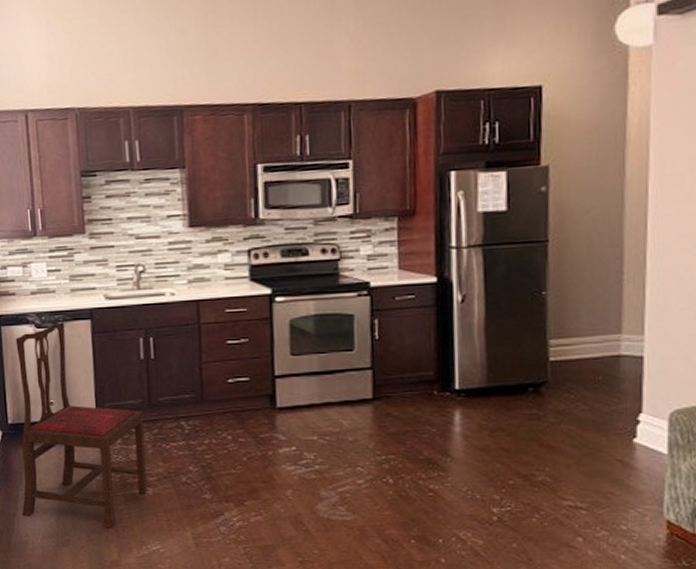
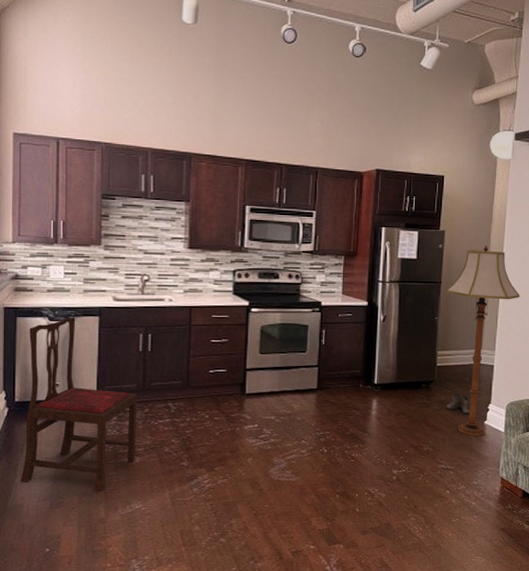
floor lamp: none [556,179,682,460] -> present [445,245,520,436]
boots: none [568,400,608,430] -> present [446,394,470,415]

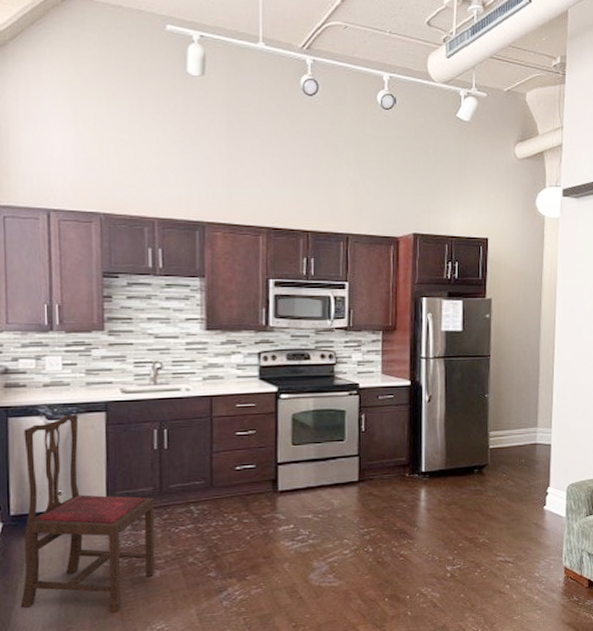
floor lamp: present [445,245,520,436] -> none [495,312,576,523]
boots: present [446,394,470,415] -> none [501,478,528,501]

